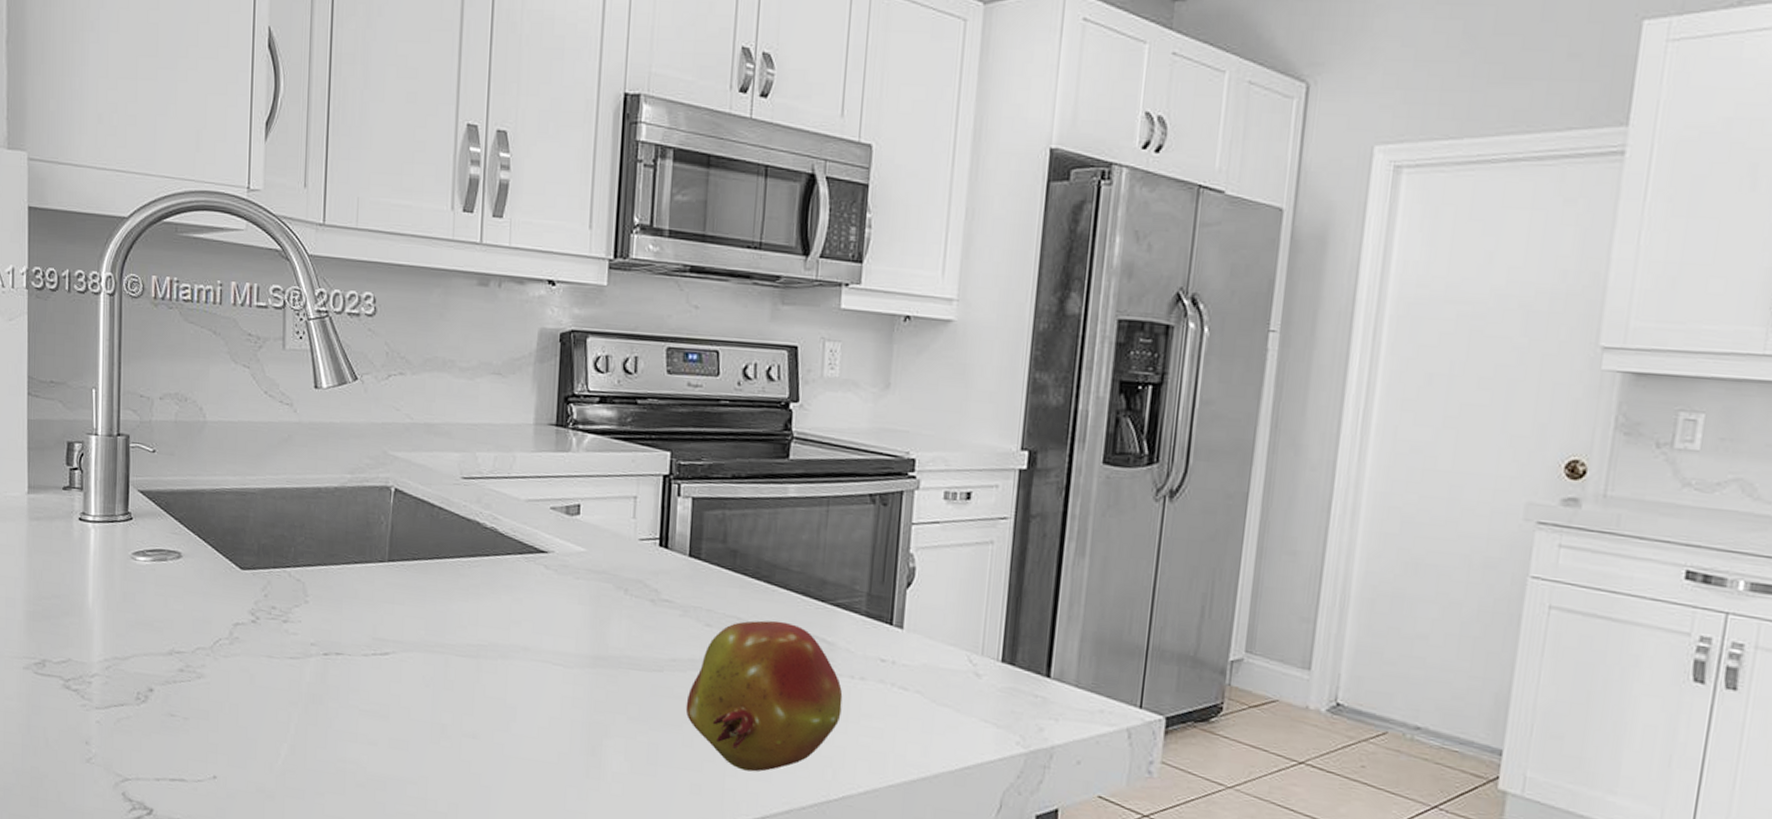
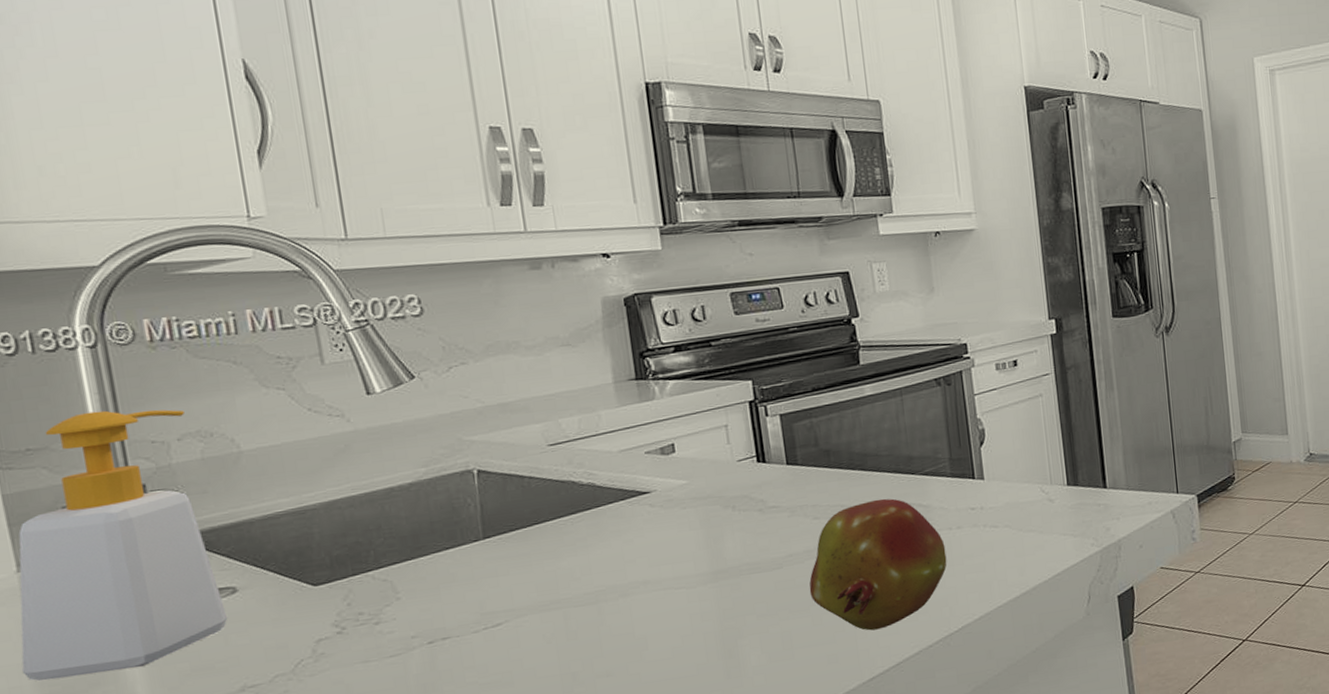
soap bottle: none [18,356,171,608] -> present [18,409,228,681]

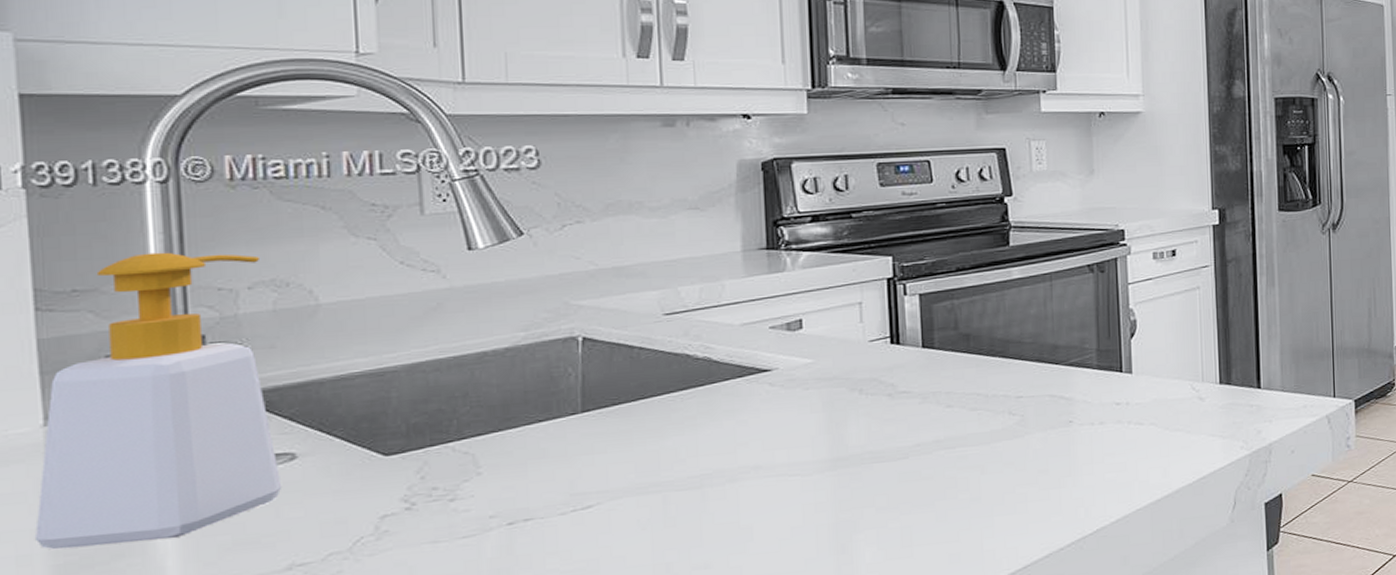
fruit: present [809,498,947,631] -> none [935,388,1086,530]

